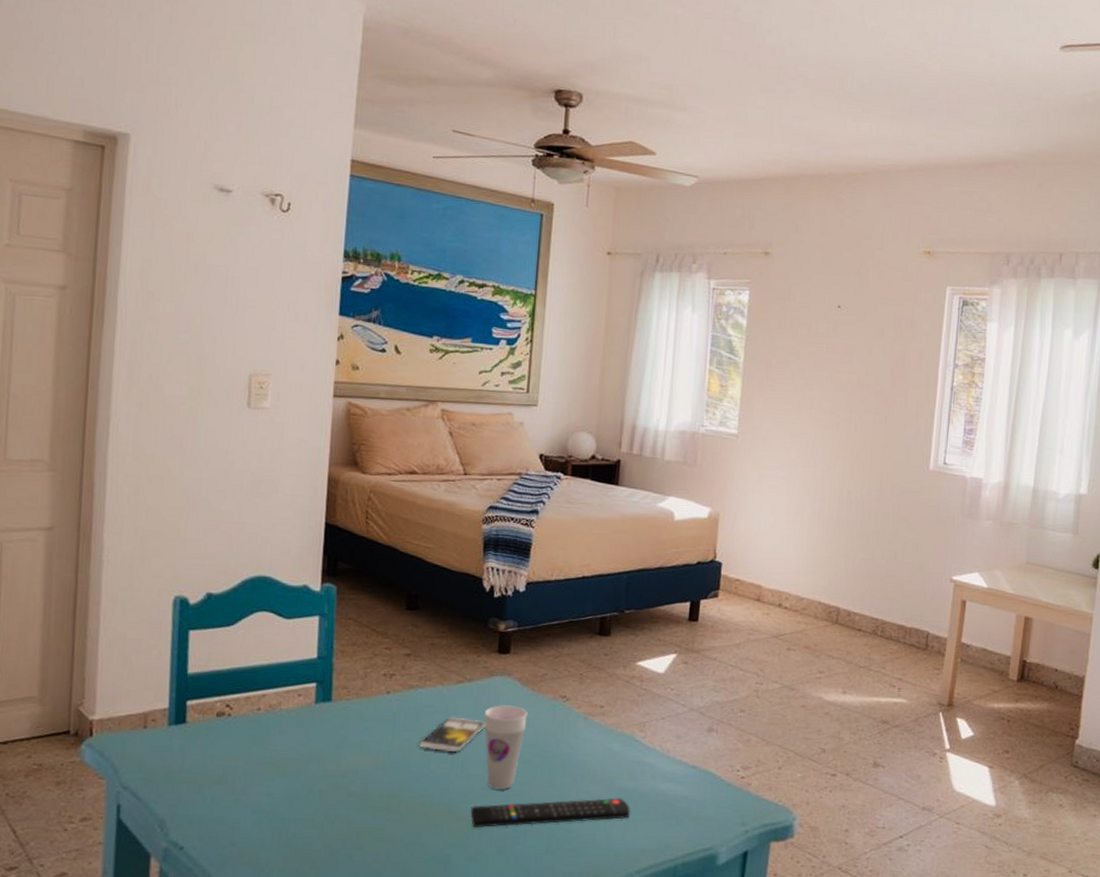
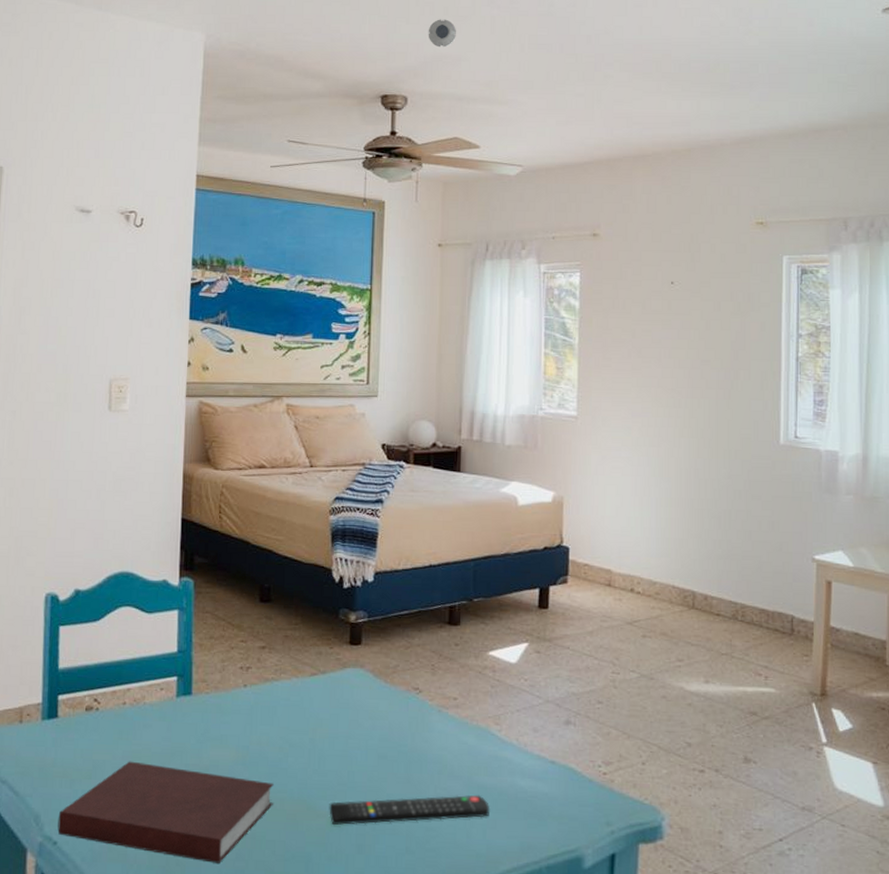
notebook: none [184,766,415,866] -> present [57,761,274,863]
smartphone: present [418,717,486,752] -> none [275,710,340,746]
cup: present [484,705,528,790] -> none [339,698,381,786]
smoke detector: none [607,13,638,45] -> present [428,19,456,48]

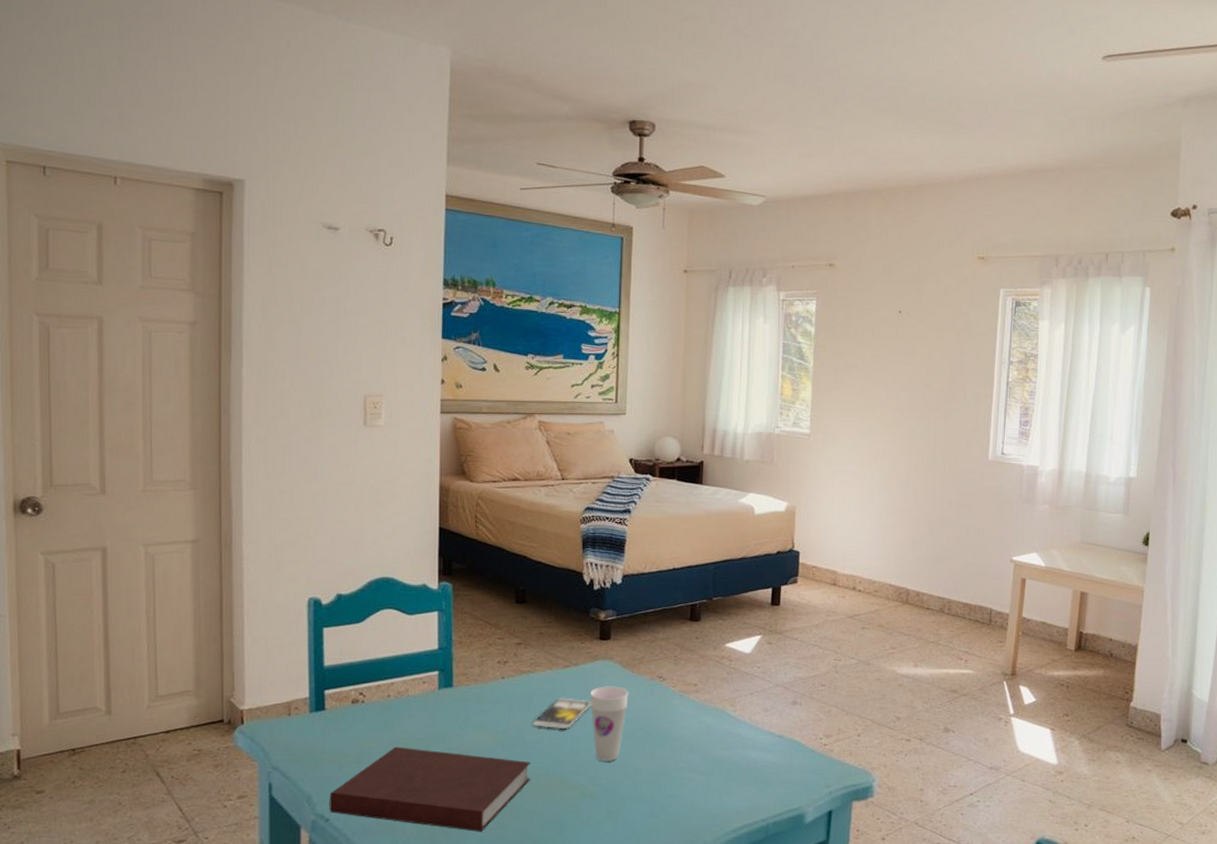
smartphone: none [275,710,340,746] -> present [532,698,591,729]
remote control: present [329,795,491,825] -> none [581,766,726,795]
cup: none [339,698,381,786] -> present [590,686,629,761]
smoke detector: present [428,19,456,48] -> none [675,45,703,75]

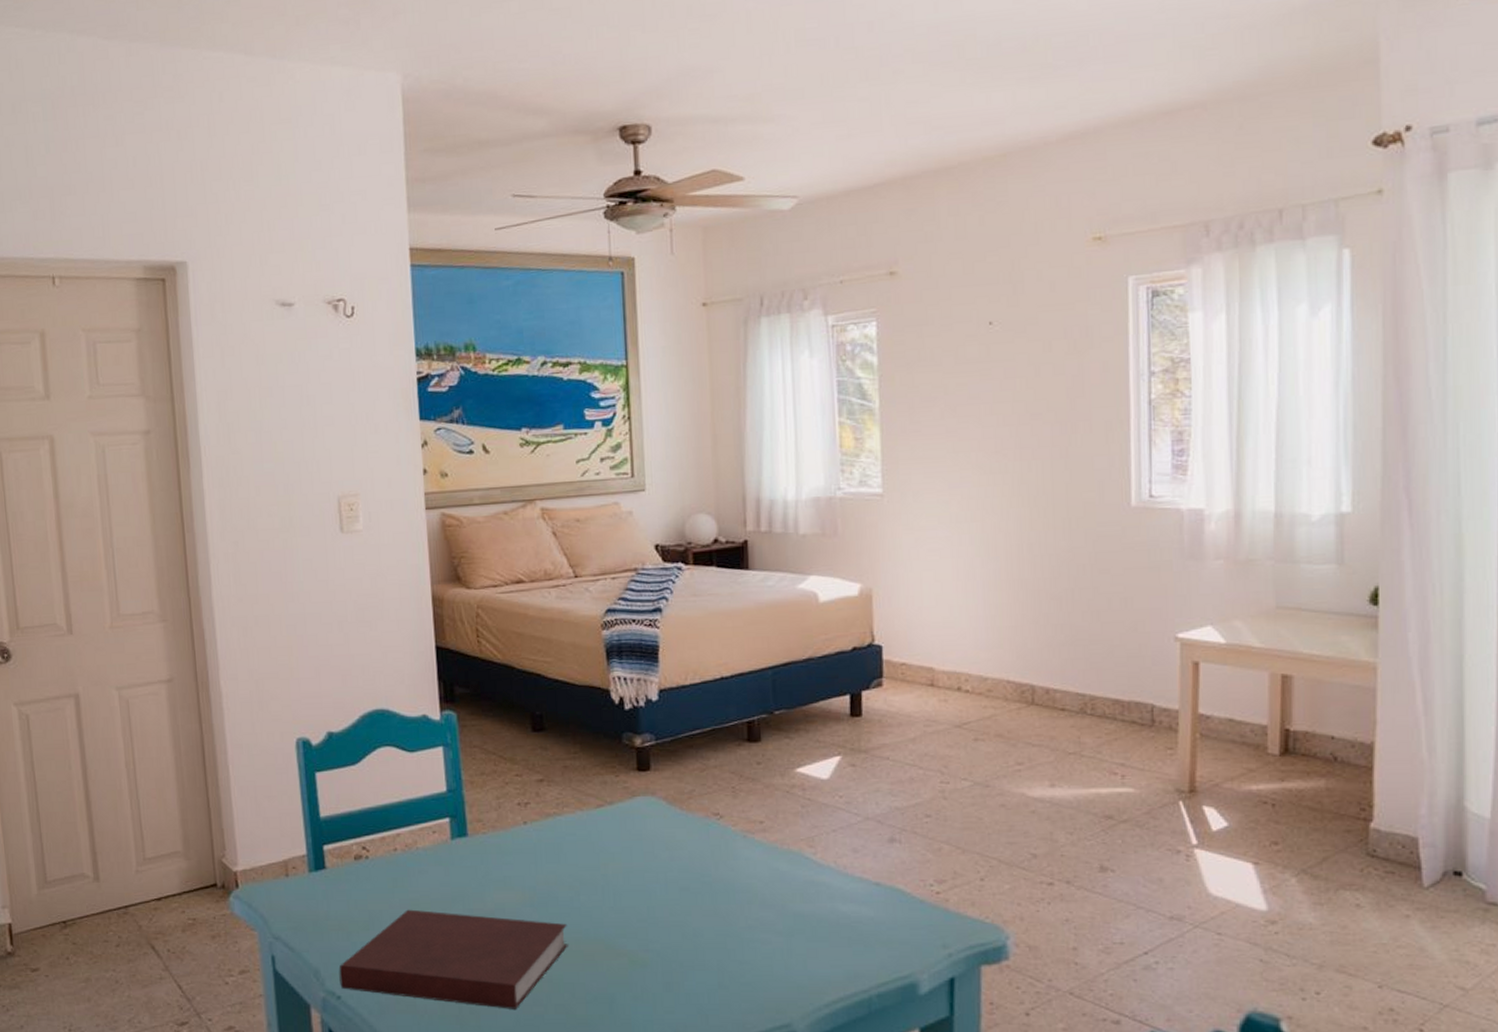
smartphone: present [532,698,591,729] -> none [564,844,634,882]
cup: present [590,686,629,761] -> none [631,828,679,921]

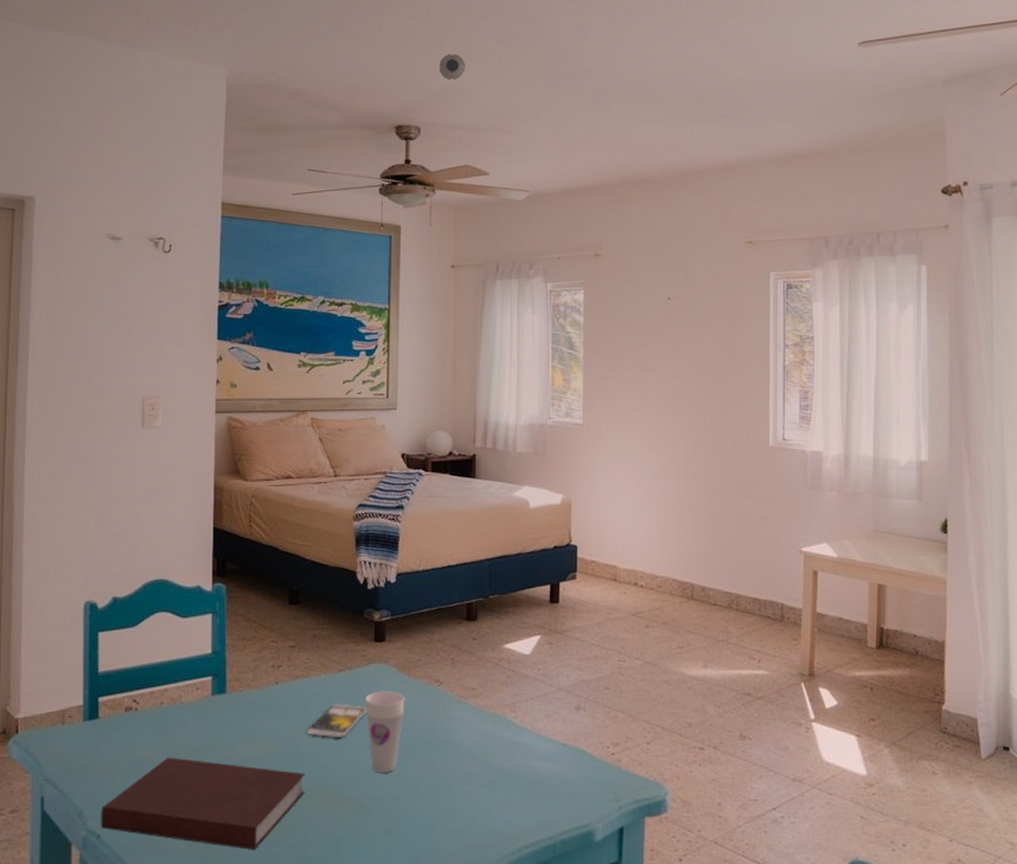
smartphone: none [564,844,634,882] -> present [306,704,367,737]
cup: none [631,828,679,921] -> present [365,691,405,772]
smoke detector: none [669,21,705,59] -> present [439,54,465,81]

